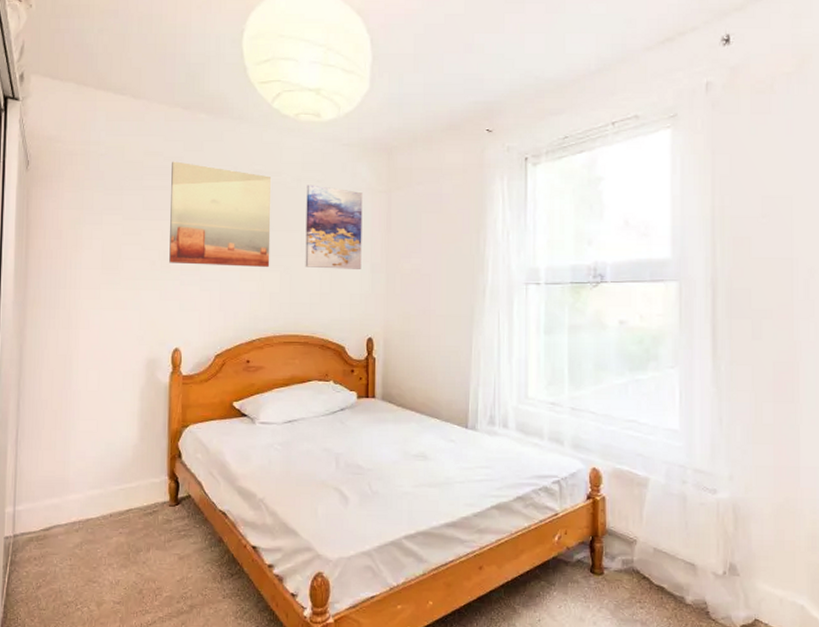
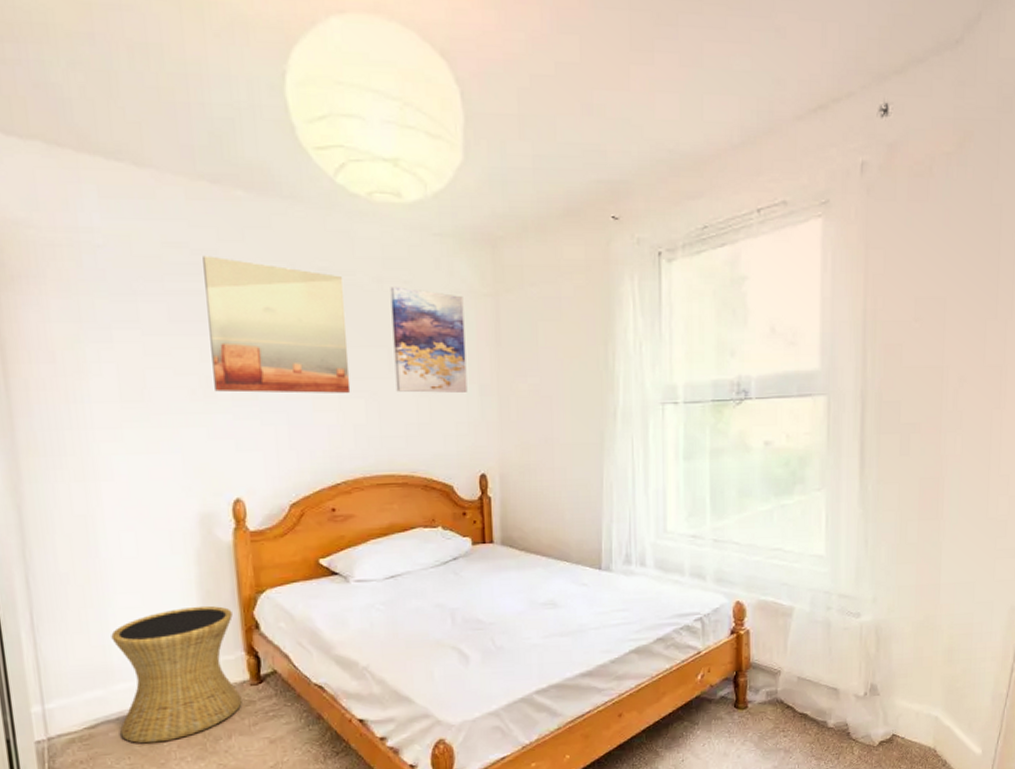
side table: none [67,434,162,549] -> present [111,605,242,744]

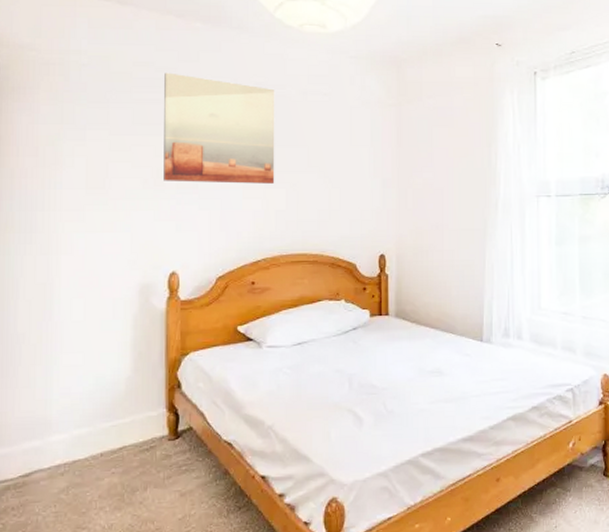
side table: present [111,605,242,744] -> none [50,365,159,493]
wall art: present [390,286,468,393] -> none [313,98,372,185]

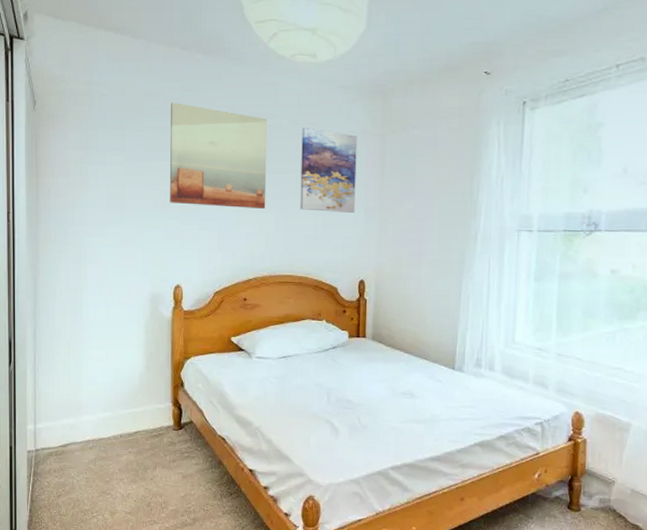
wall art: none [313,98,372,185] -> present [300,127,357,213]

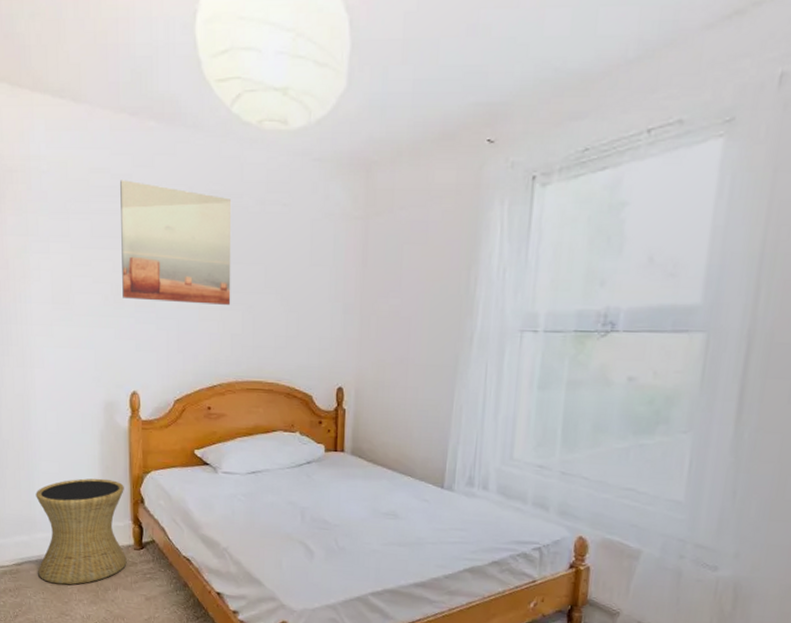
side table: none [82,364,166,465] -> present [36,478,127,585]
wall art: present [300,127,357,213] -> none [269,209,336,310]

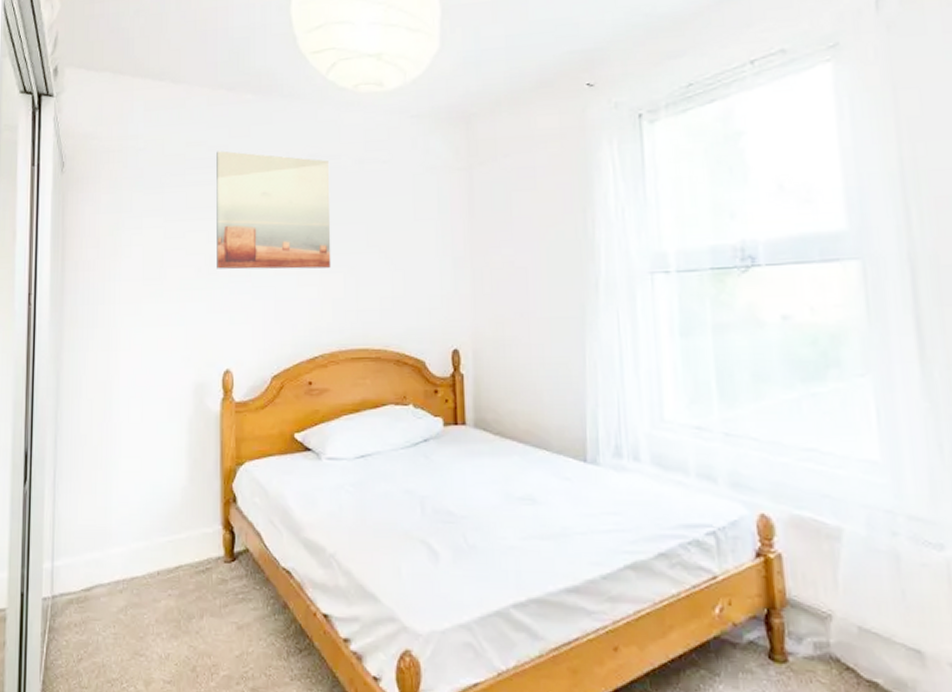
side table: present [36,478,127,585] -> none [110,474,215,614]

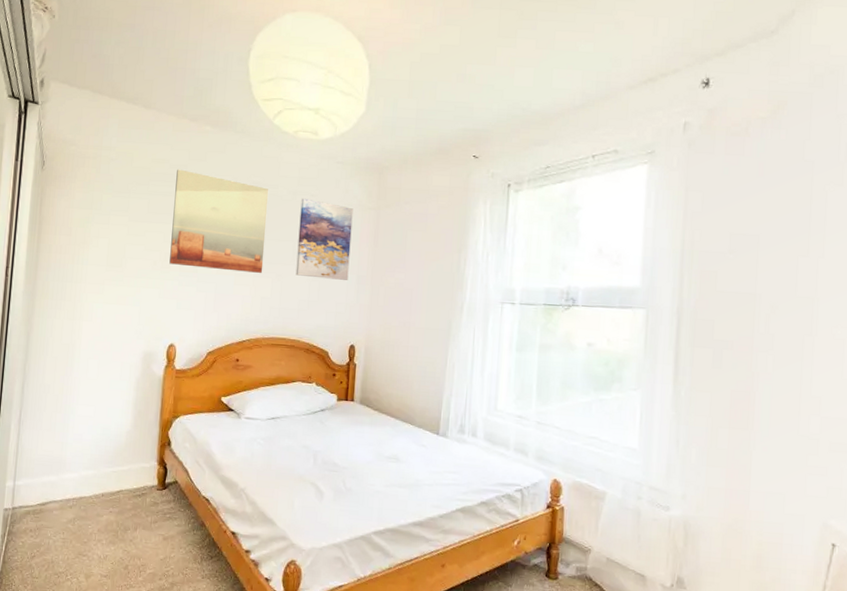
wall art: none [370,166,441,267] -> present [295,198,353,280]

